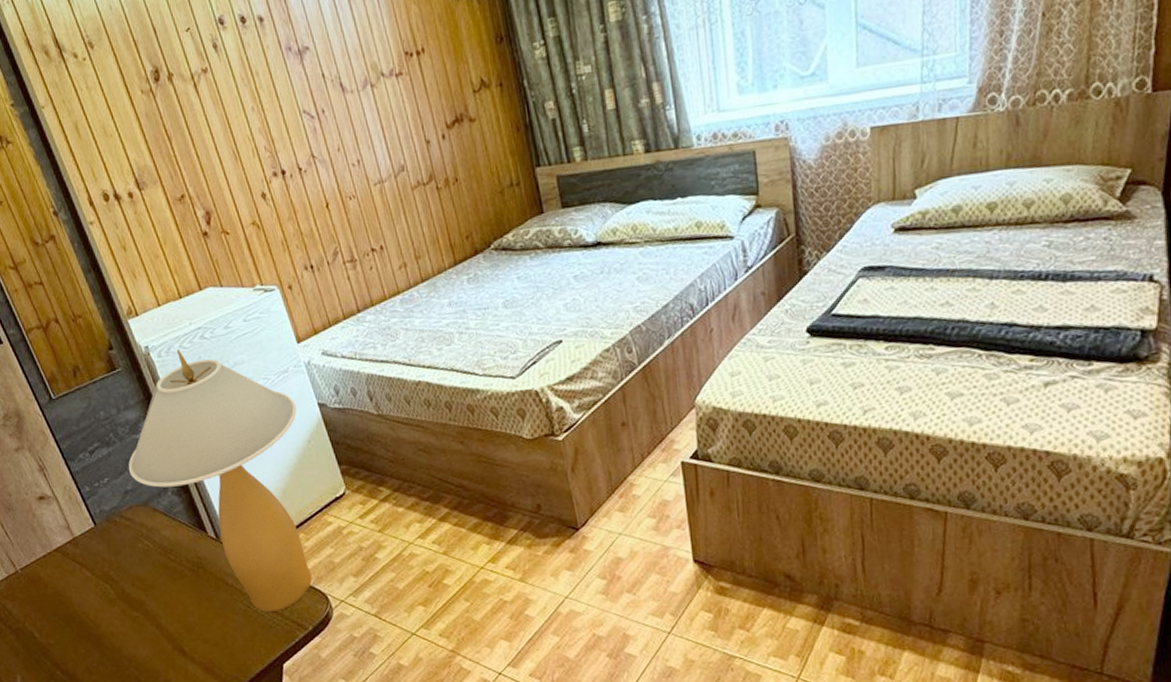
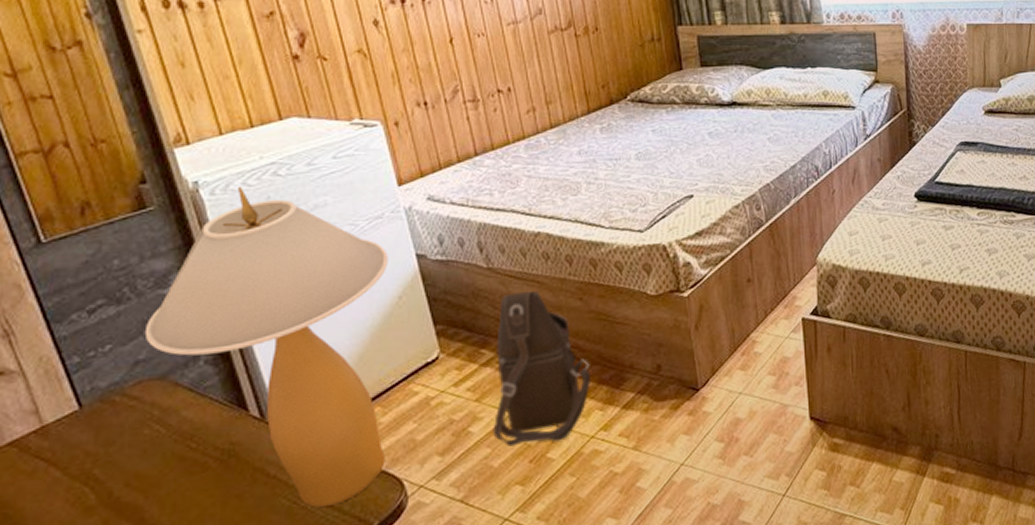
shoulder bag: none [391,435,477,572] -> present [493,290,591,447]

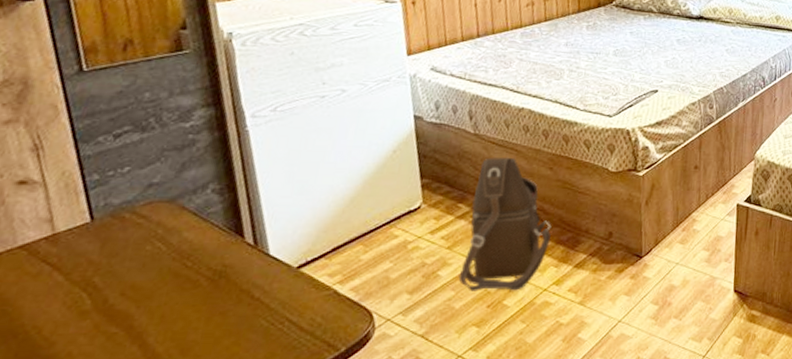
table lamp: present [144,186,388,508] -> none [161,40,390,330]

